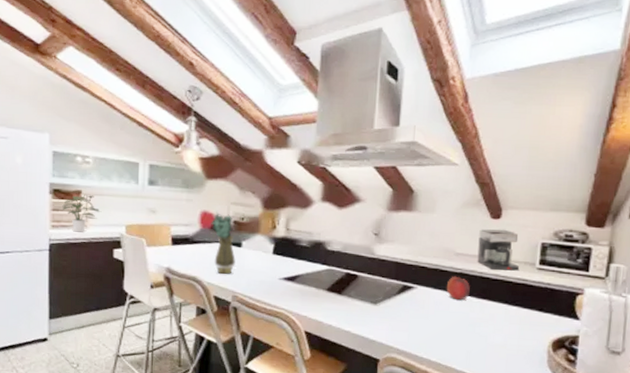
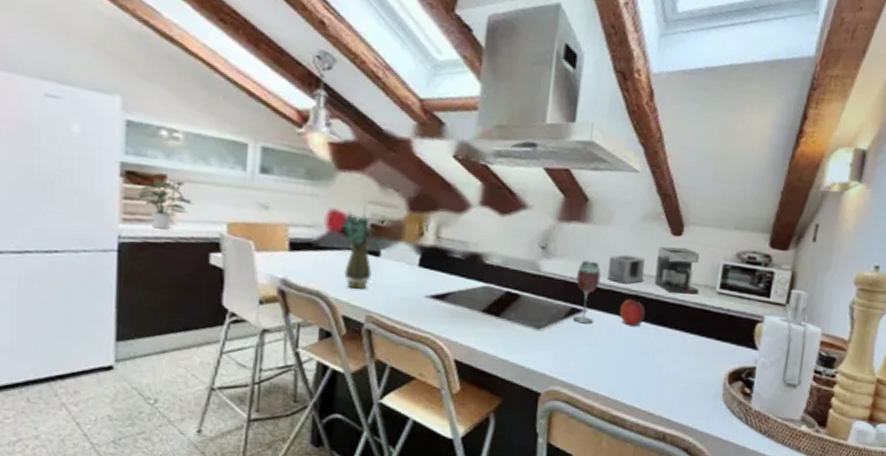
wineglass: none [406,244,428,299] -> present [574,260,601,324]
toaster: none [434,237,468,265] -> present [607,254,646,286]

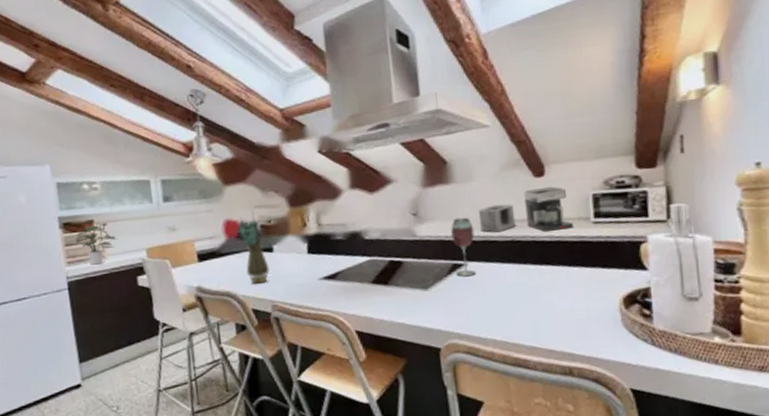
fruit: present [619,298,645,326] -> none [498,245,525,270]

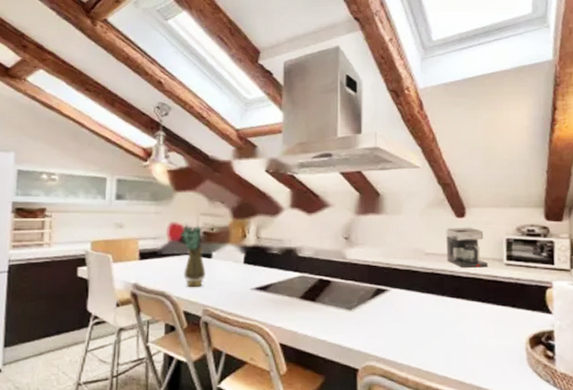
potted plant: present [75,222,119,265] -> none [24,212,67,251]
wineglass: present [451,217,476,277] -> none [378,246,399,302]
toaster: present [478,204,516,234] -> none [404,238,437,265]

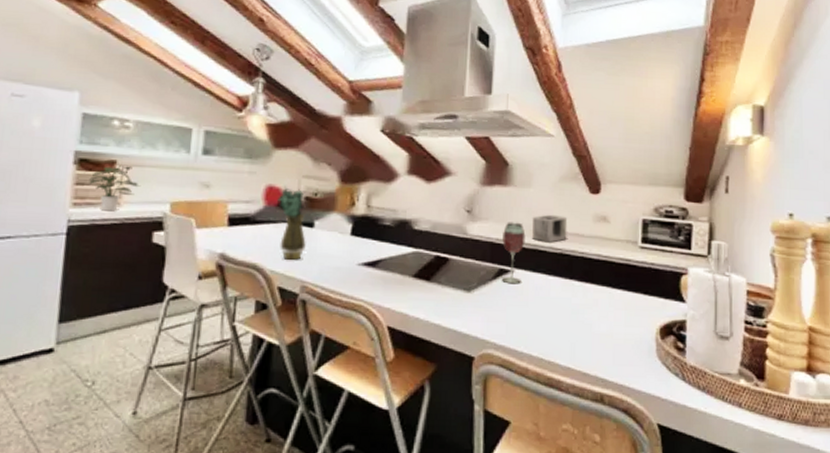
potted plant: none [24,212,67,251] -> present [89,166,141,212]
wineglass: none [378,246,399,302] -> present [502,222,526,284]
toaster: none [404,238,437,265] -> present [532,214,568,244]
coffee maker: present [446,227,489,269] -> none [578,204,622,251]

